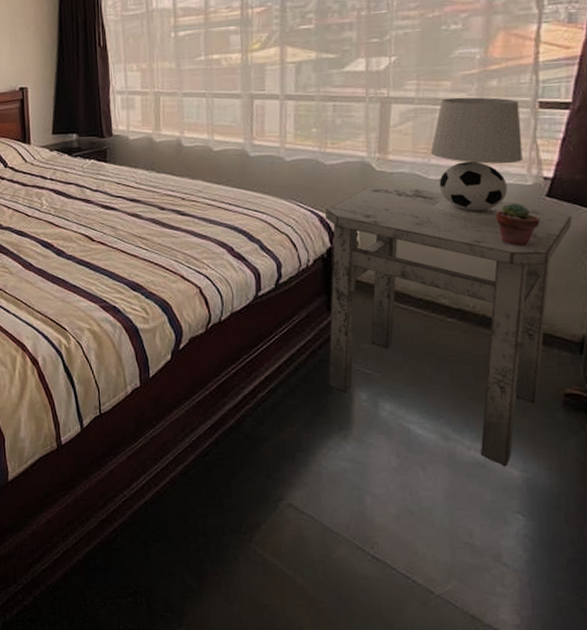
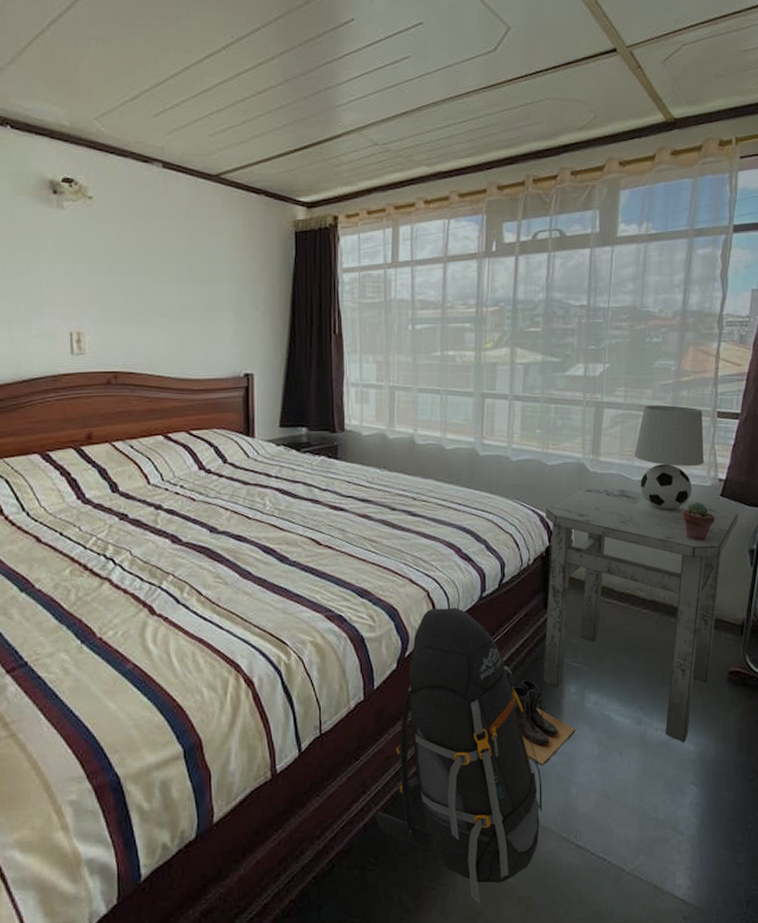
backpack: none [155,305,333,596] -> present [375,607,543,903]
boots: none [293,382,369,470] -> present [512,680,576,765]

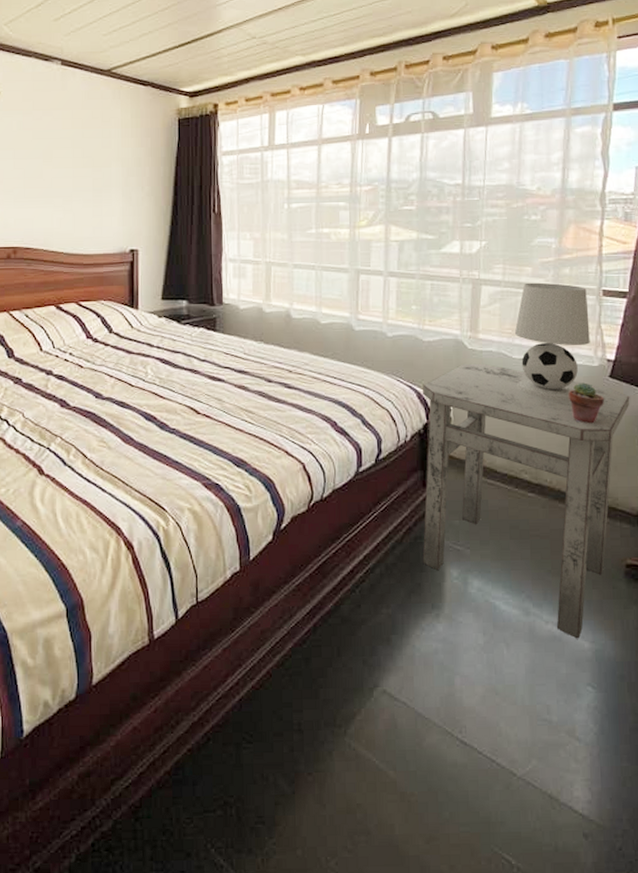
backpack: present [375,607,543,903] -> none [250,481,425,794]
boots: present [512,680,576,765] -> none [390,560,459,651]

